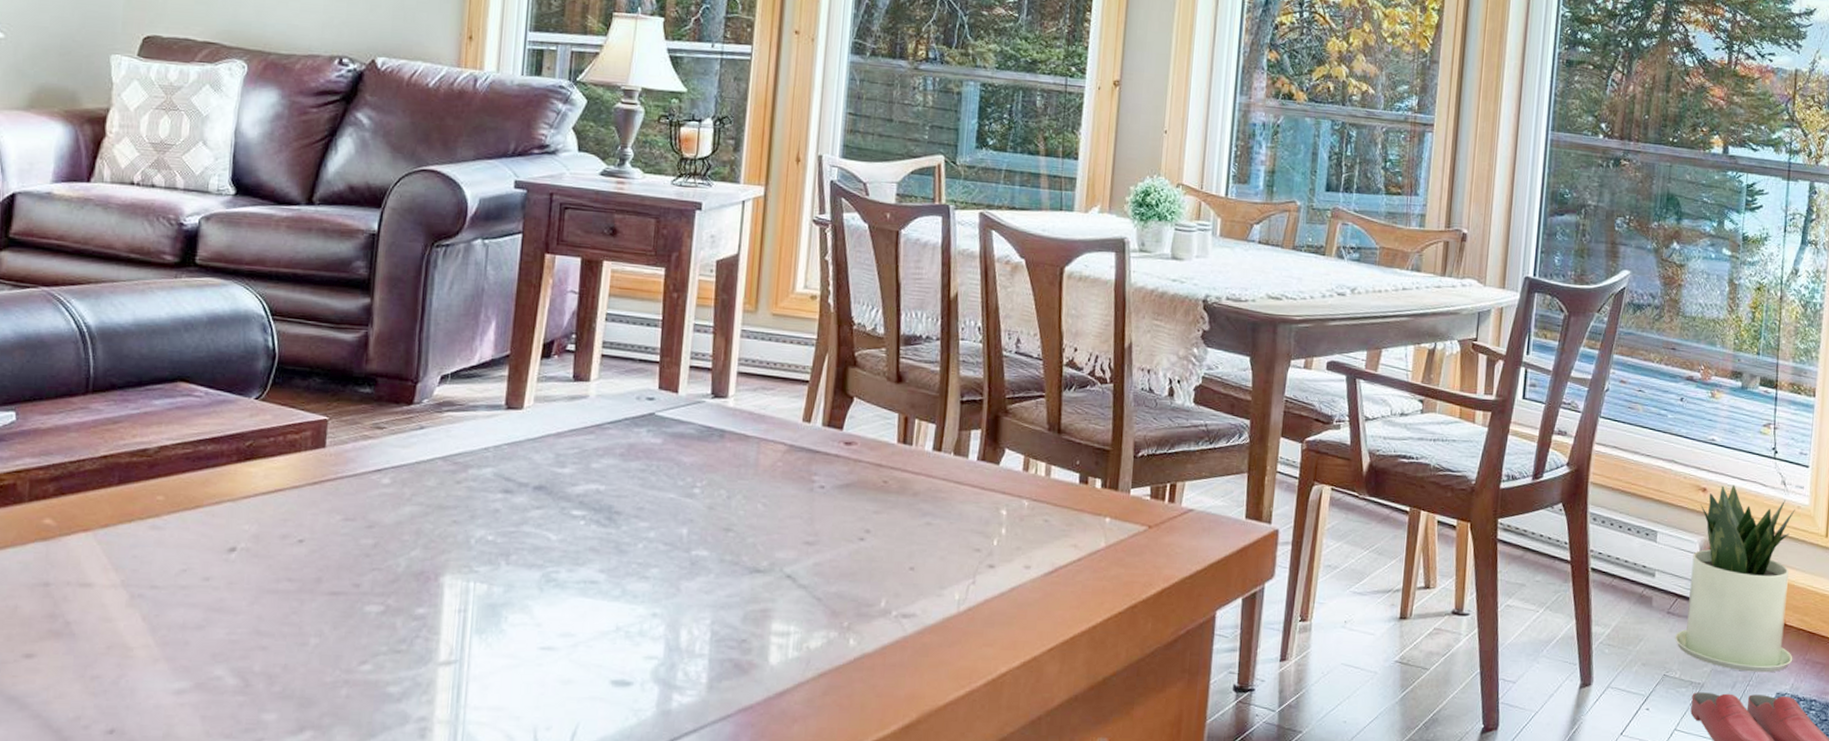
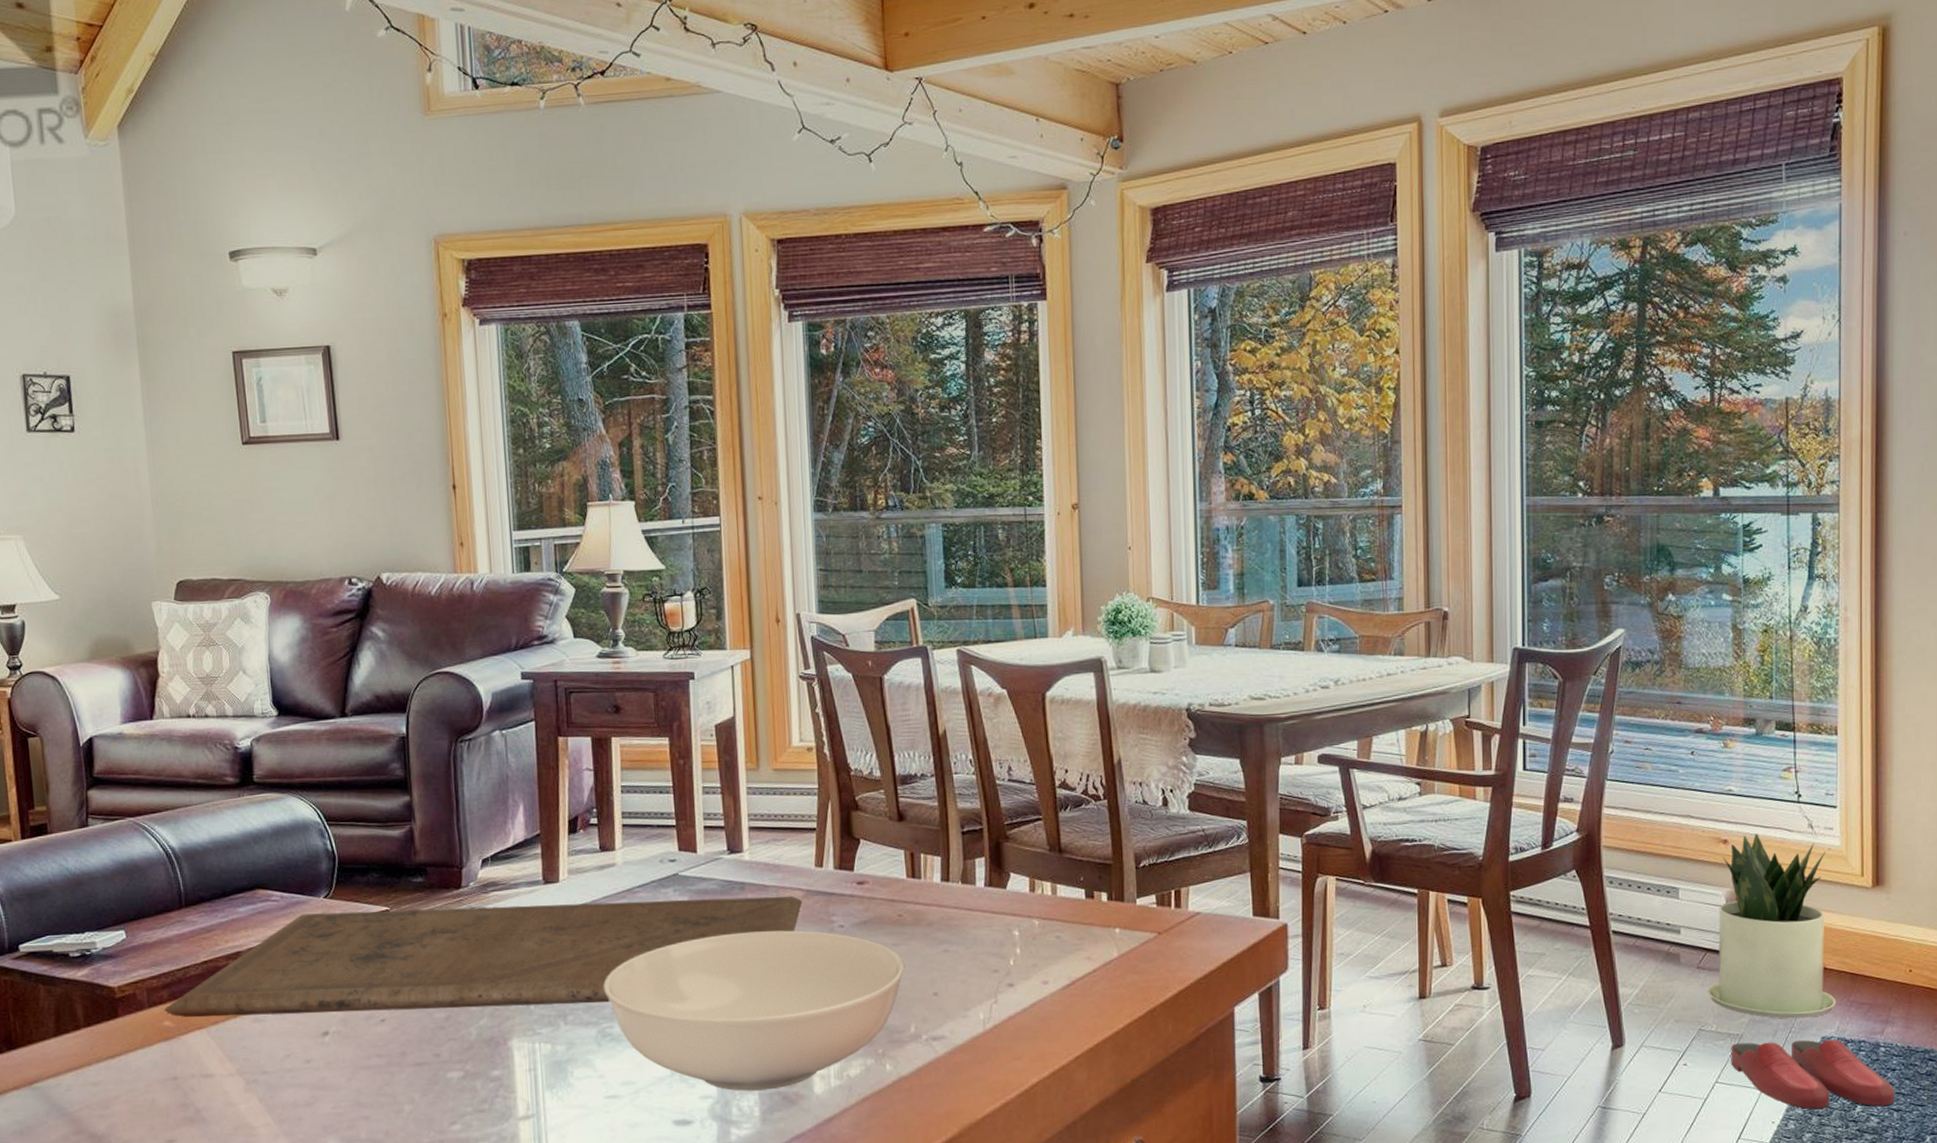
cutting board: none [46,414,785,545] -> present [163,896,803,1017]
bowl: none [555,483,884,656] -> present [604,930,905,1091]

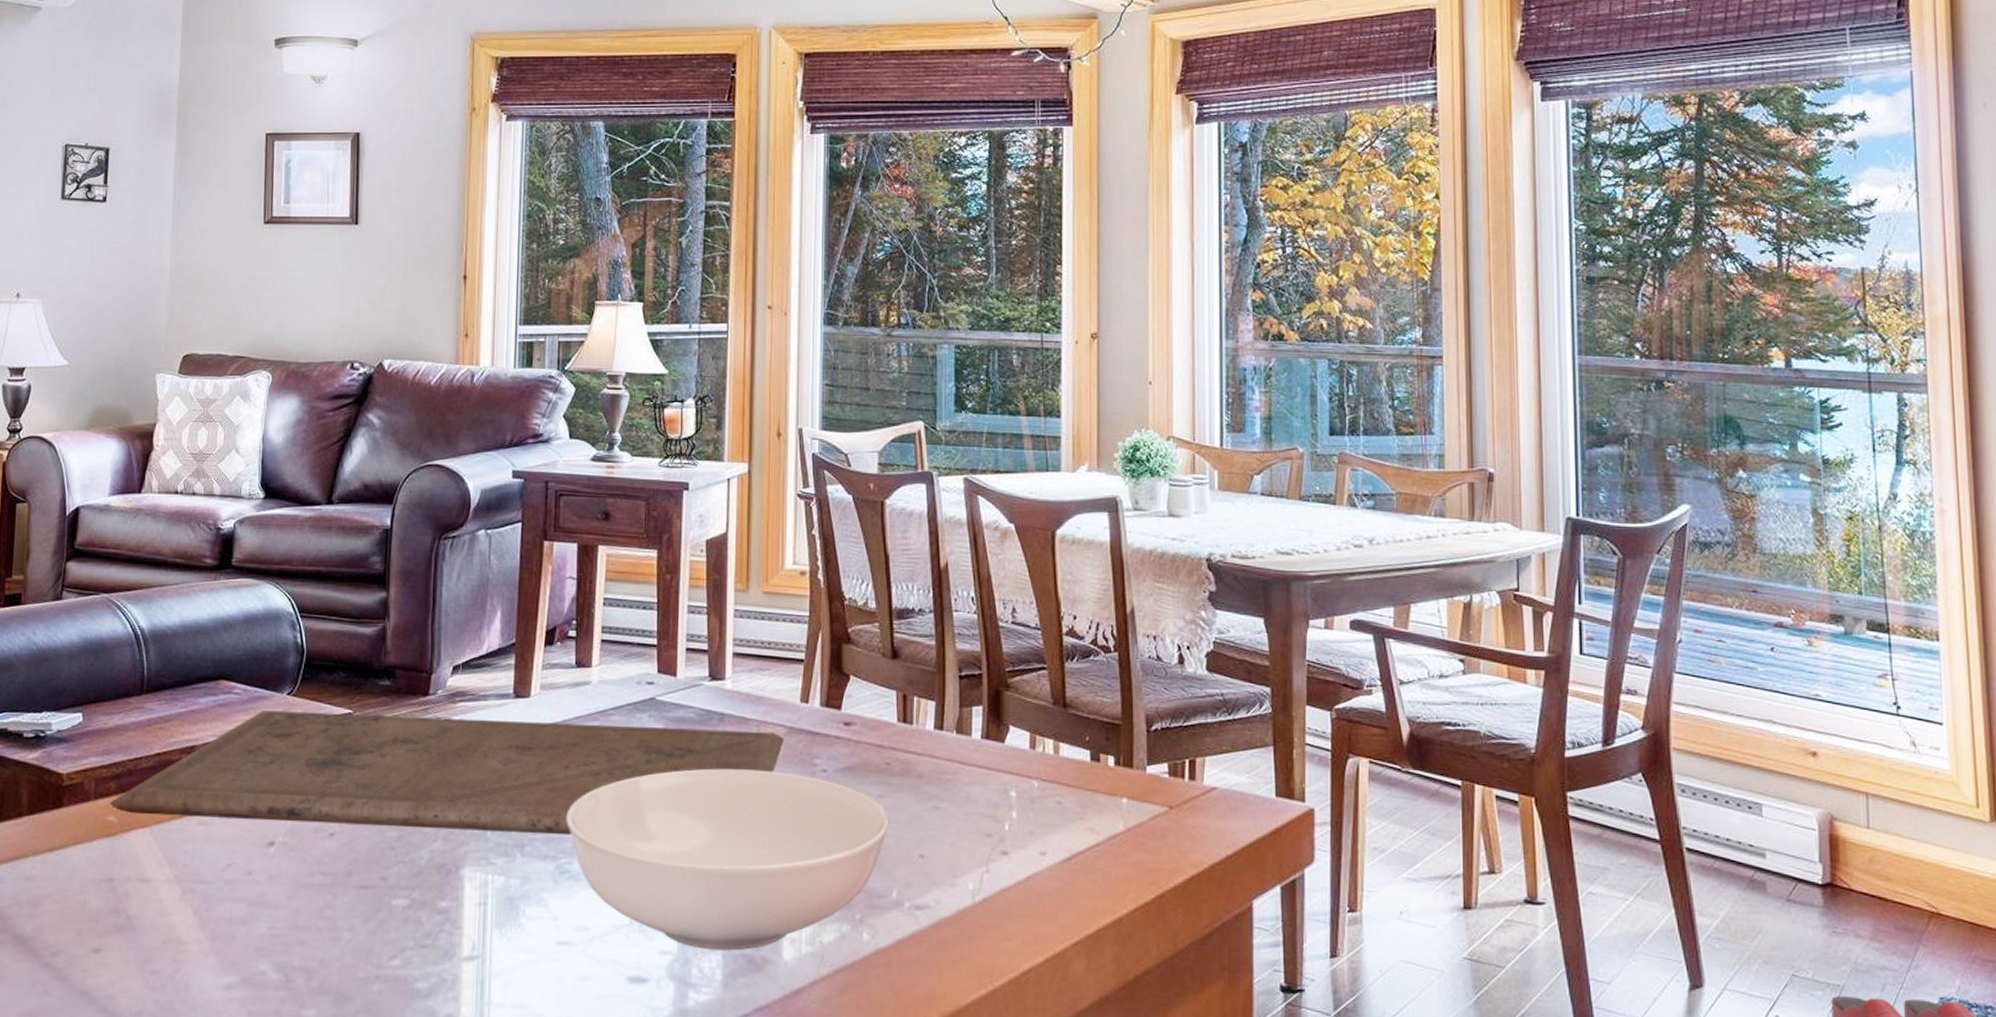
planter: present [1706,833,1836,1019] -> none [1799,747,1955,973]

